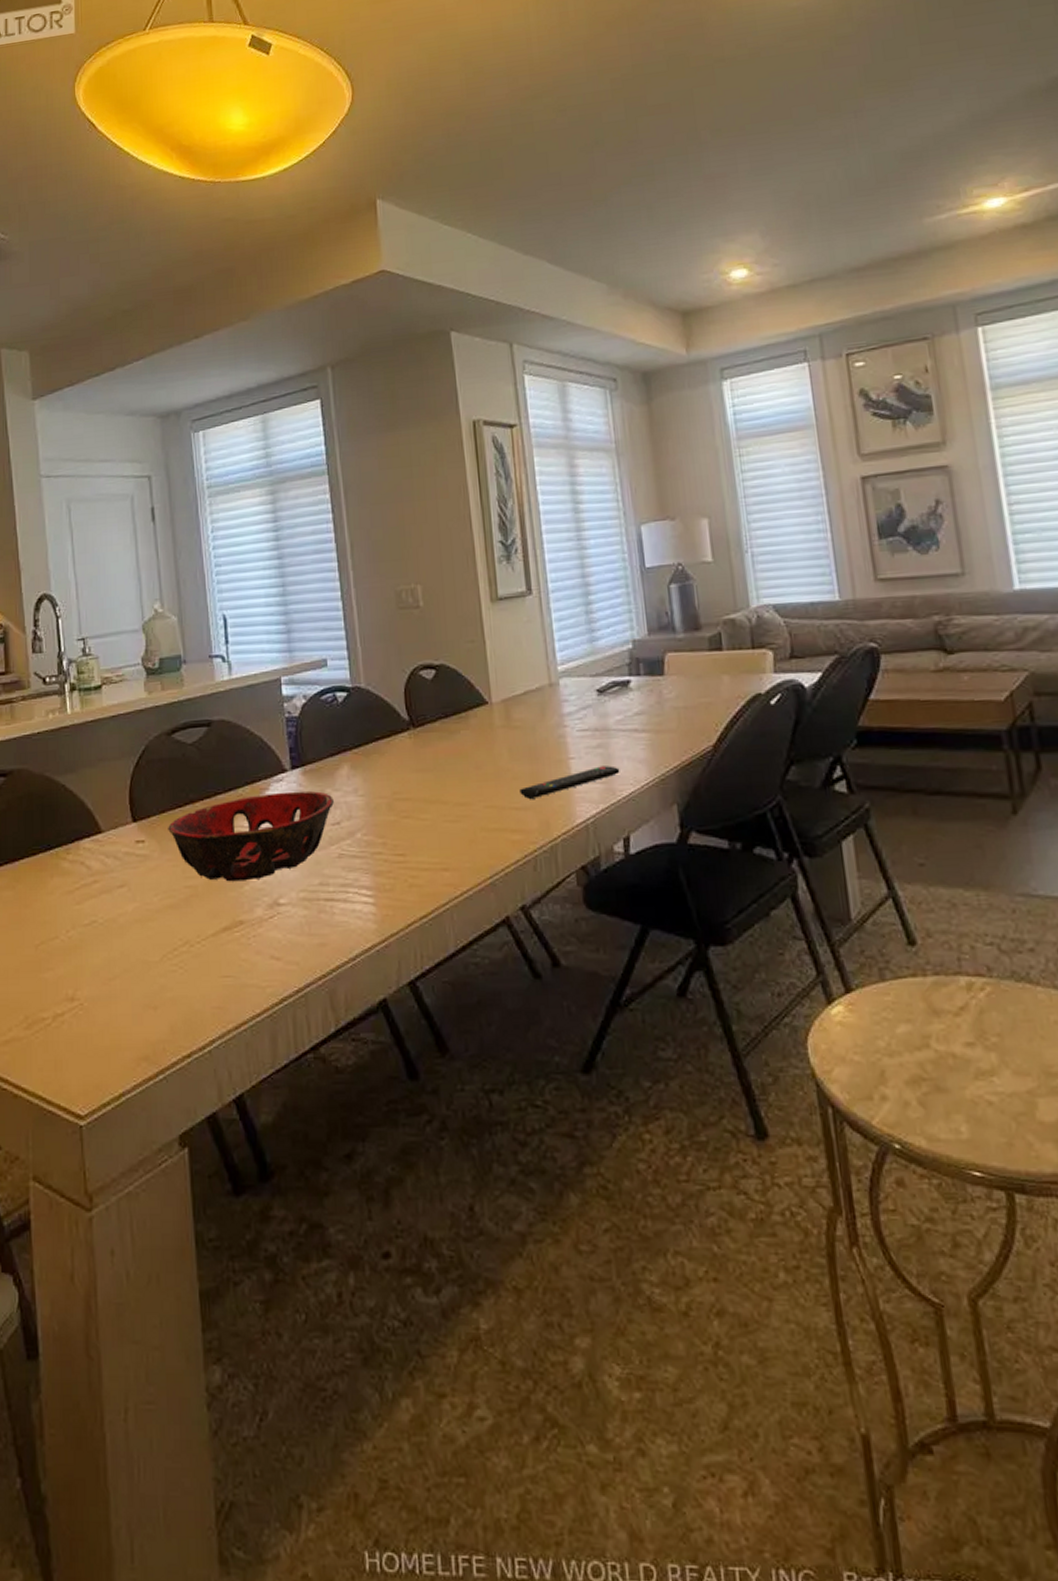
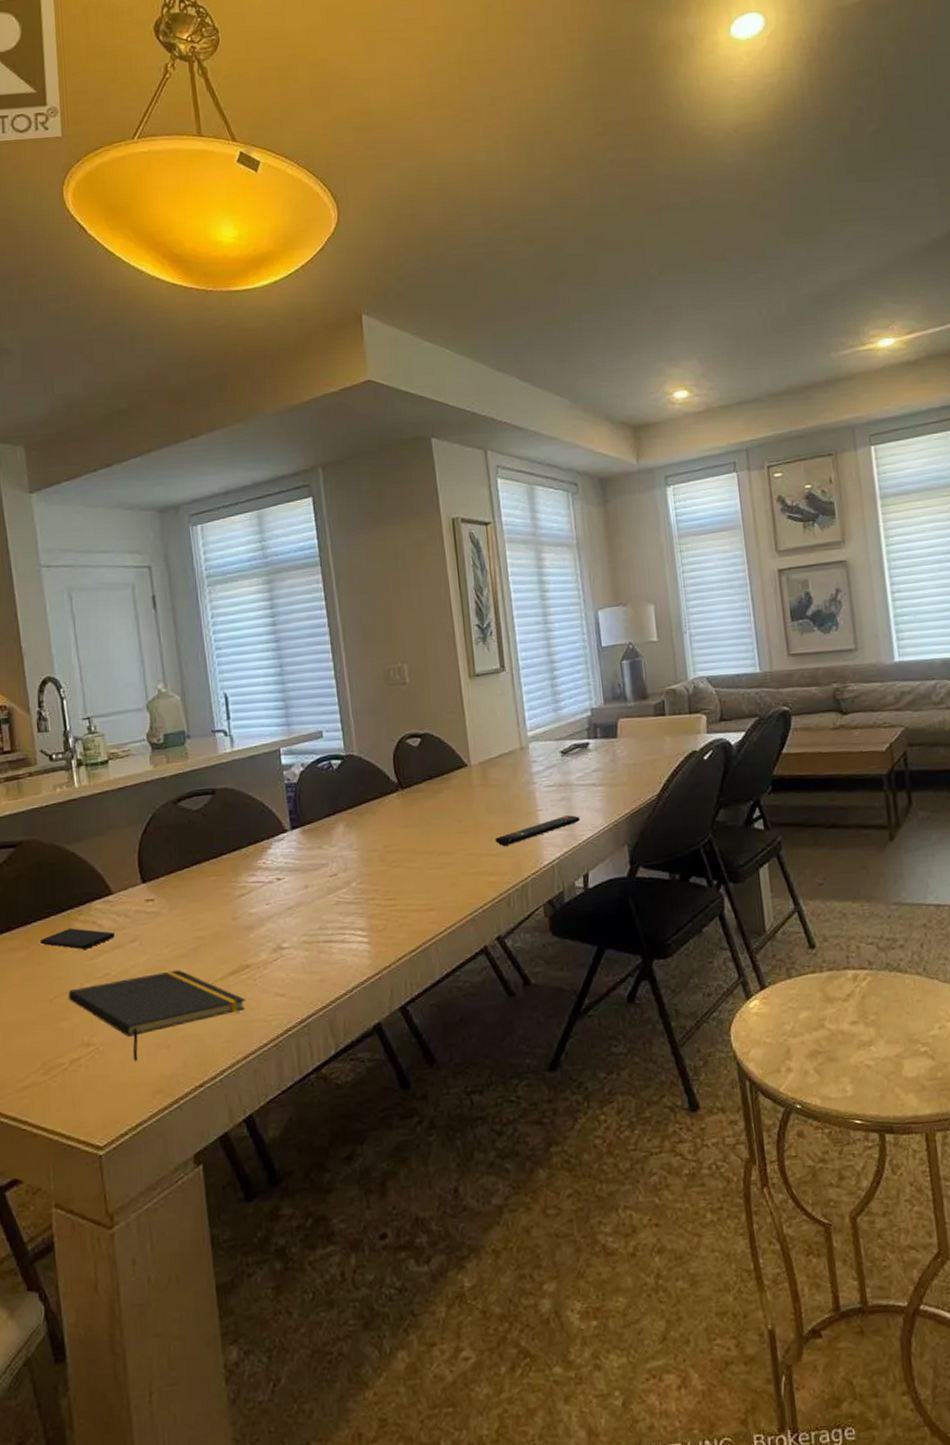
smartphone: none [28,868,103,892] -> present [40,928,115,950]
notepad: none [53,922,239,1022] -> present [68,970,246,1061]
decorative bowl: present [168,791,334,882] -> none [176,848,331,932]

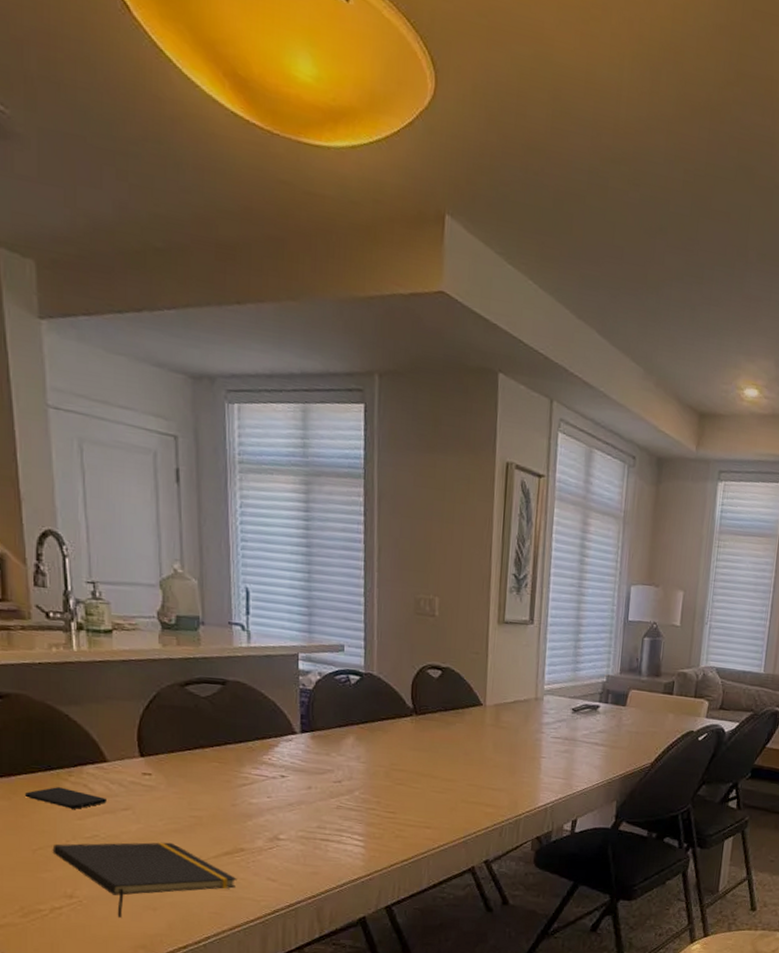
remote control: present [495,815,580,846] -> none [497,766,579,783]

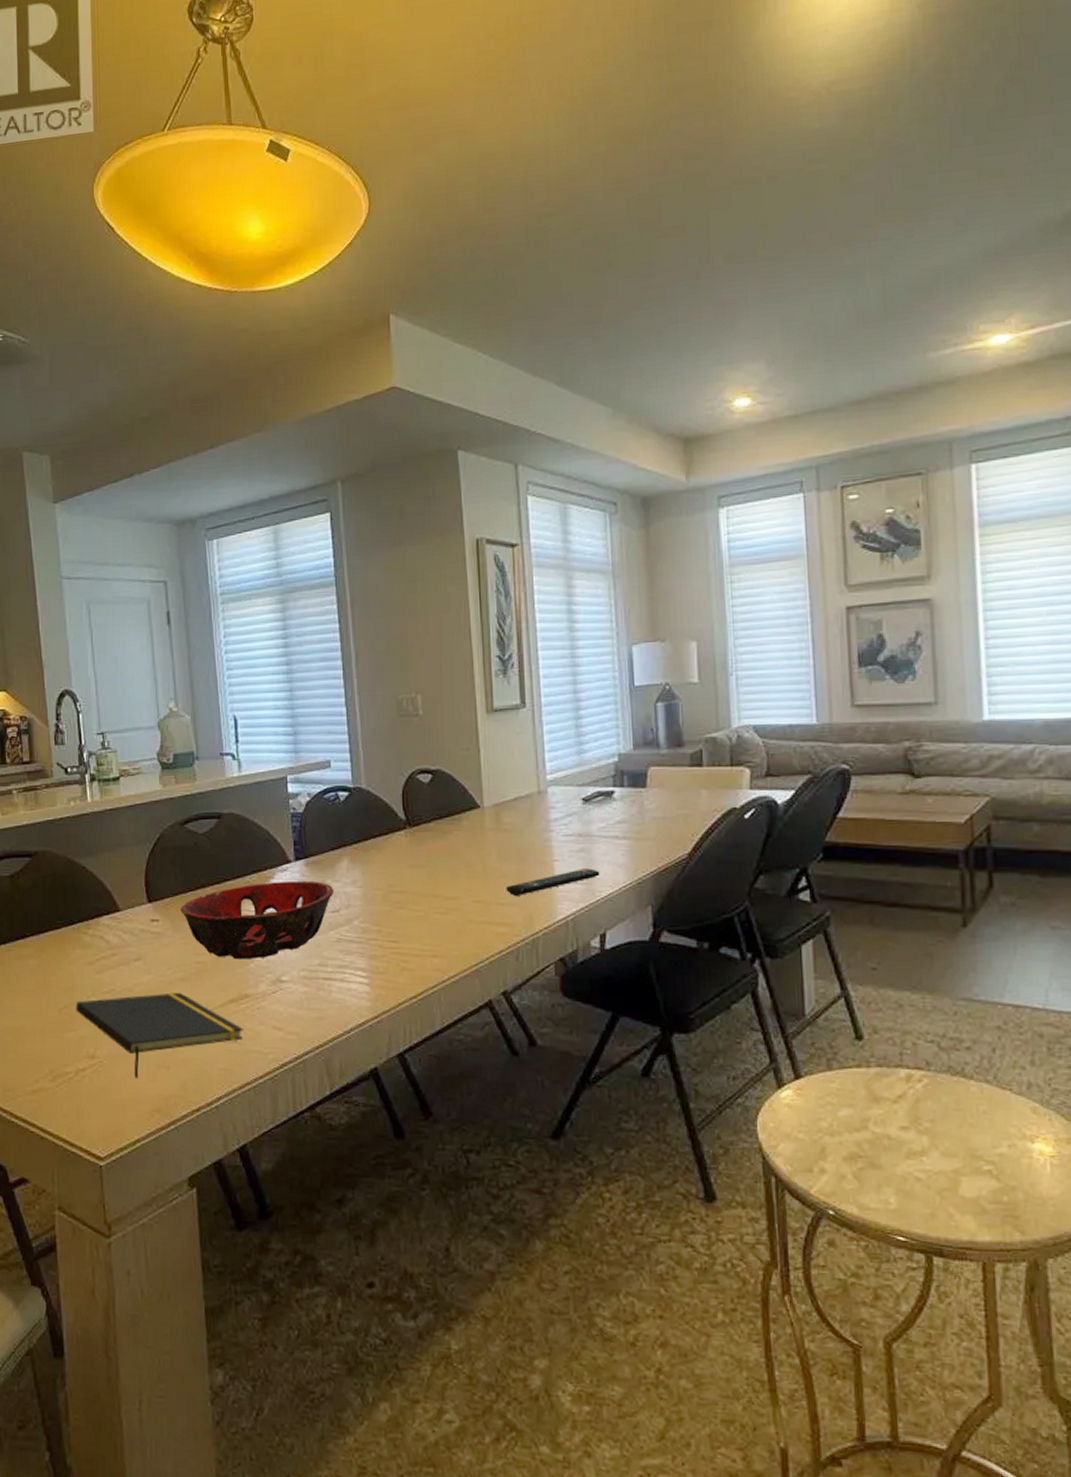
smartphone: present [25,787,107,809] -> none [52,941,121,963]
decorative bowl: none [176,749,338,818] -> present [180,880,334,960]
remote control: none [497,766,579,783] -> present [506,869,600,896]

